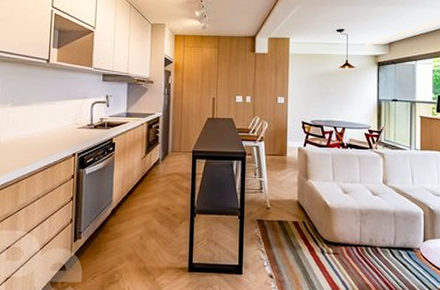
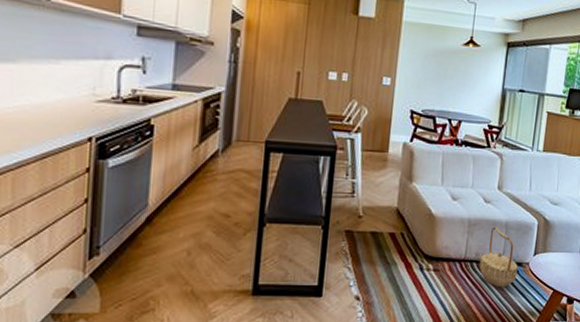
basket: none [374,216,410,271] -> present [479,227,518,288]

